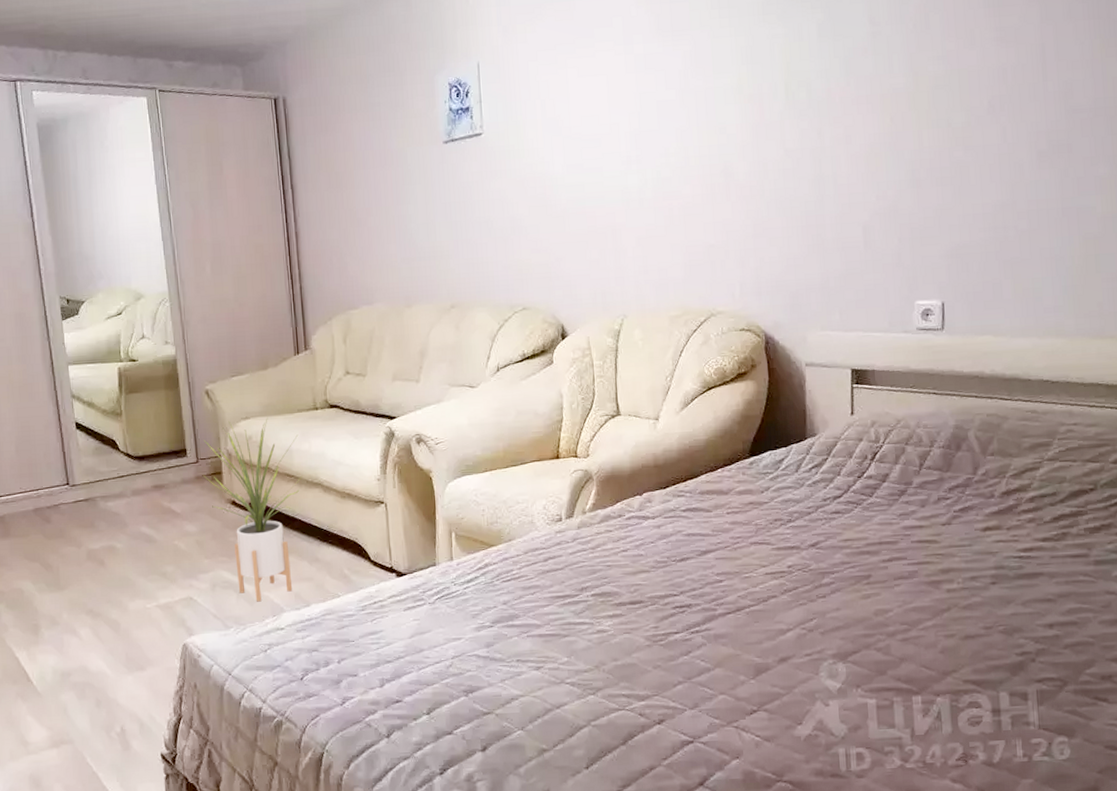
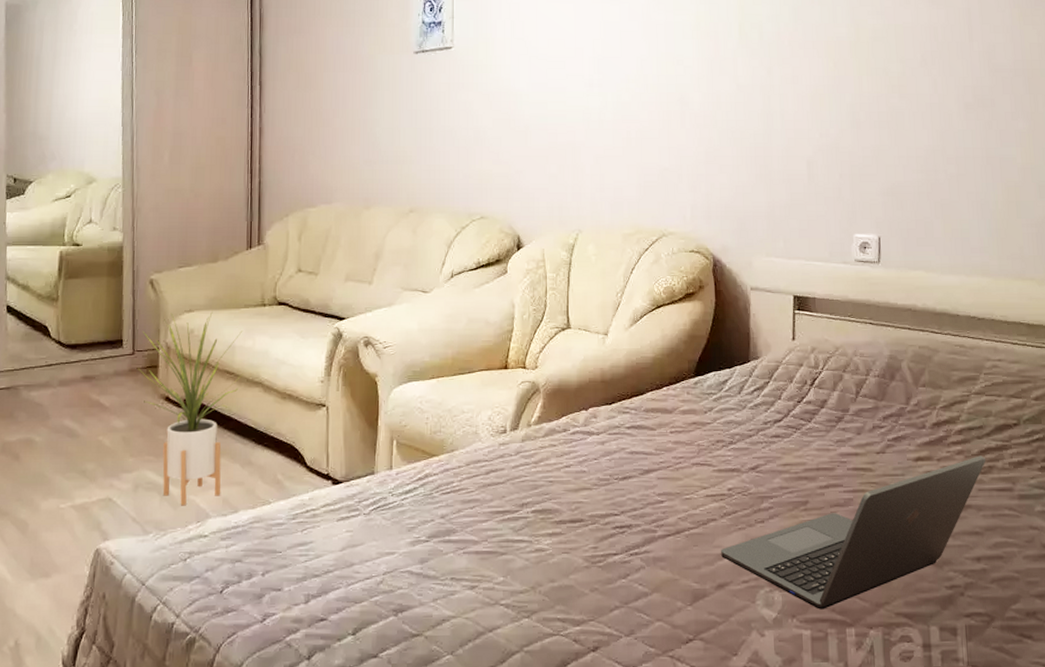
laptop: none [782,522,1060,679] -> present [721,455,987,610]

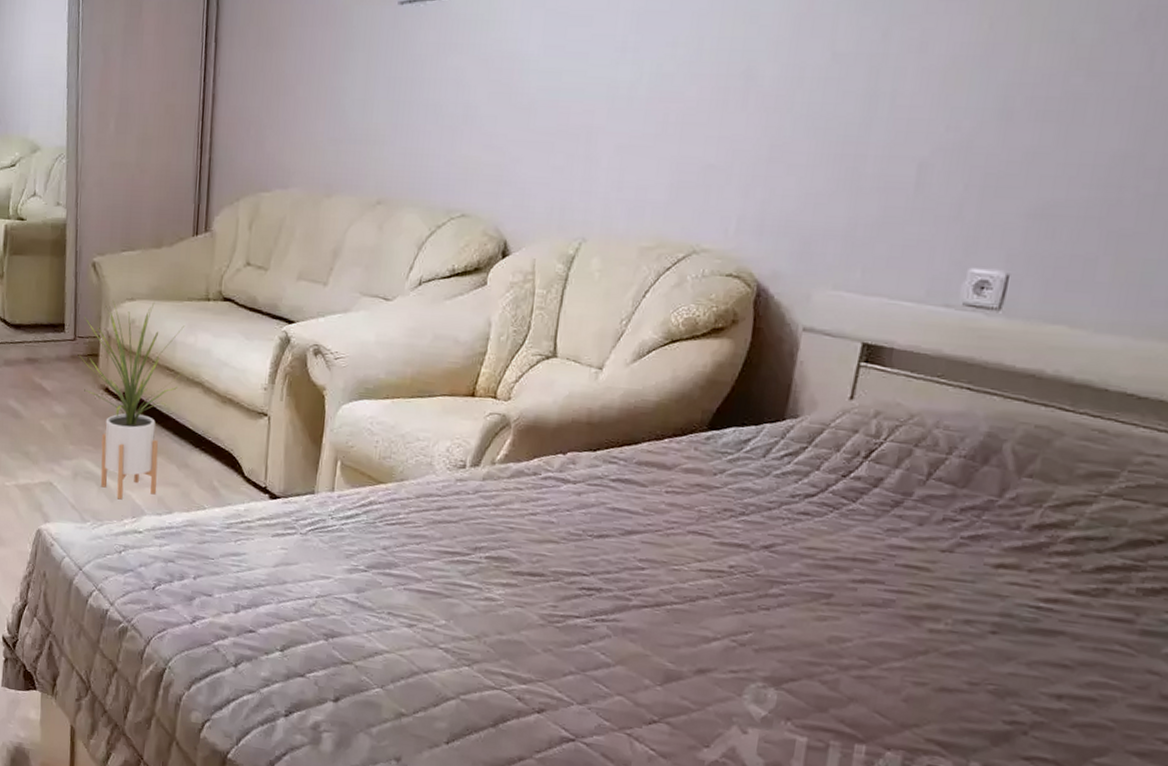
laptop: present [721,455,987,610] -> none [708,573,1103,718]

